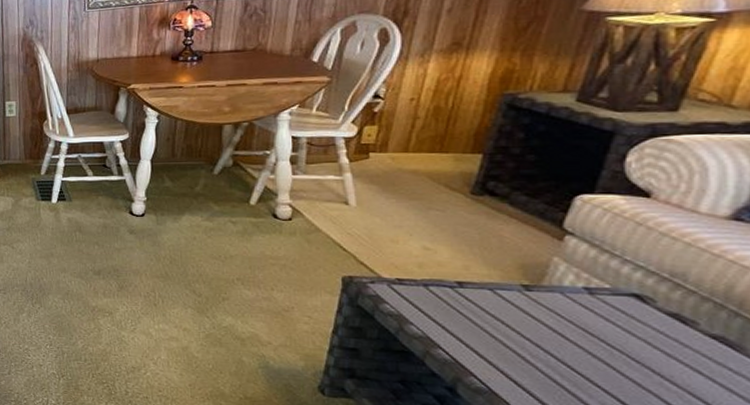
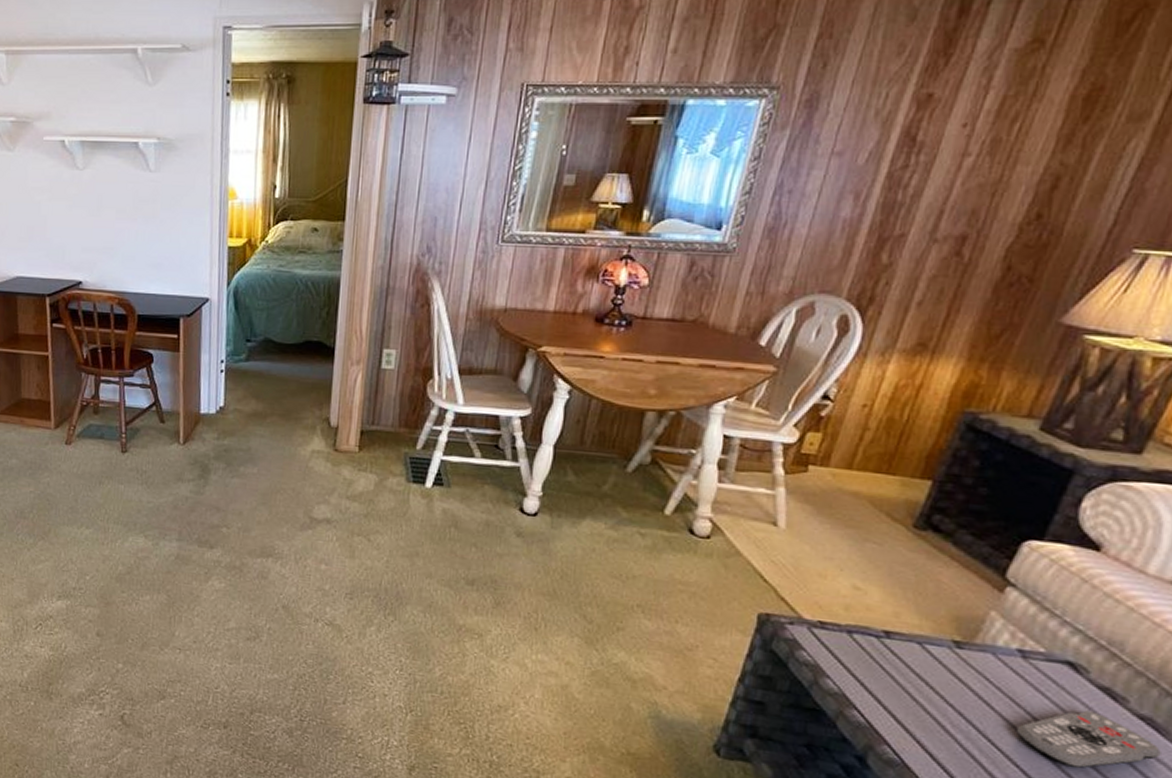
remote control: none [594,334,738,385] -> present [1017,710,1161,769]

